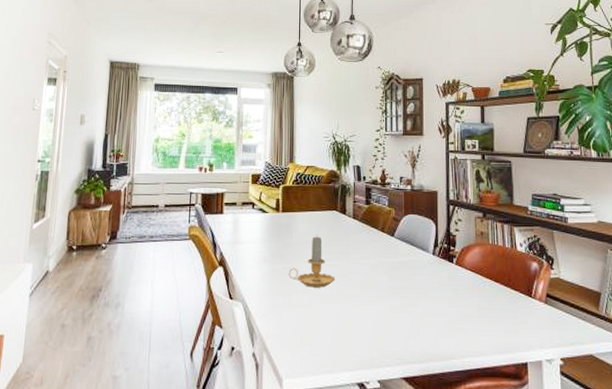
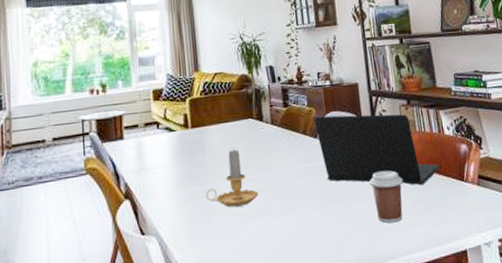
laptop: none [392,217,509,294] -> present [313,114,440,185]
coffee cup: none [439,275,471,326] -> present [369,170,403,223]

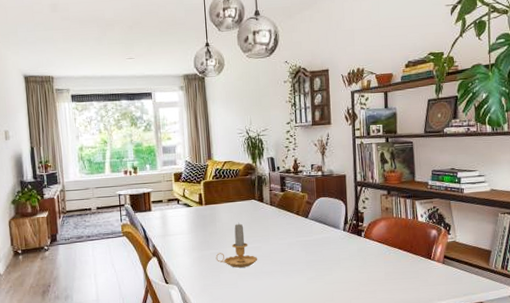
laptop: present [313,114,440,185] -> none [306,200,411,260]
coffee cup: present [369,170,403,223] -> none [350,247,378,288]

